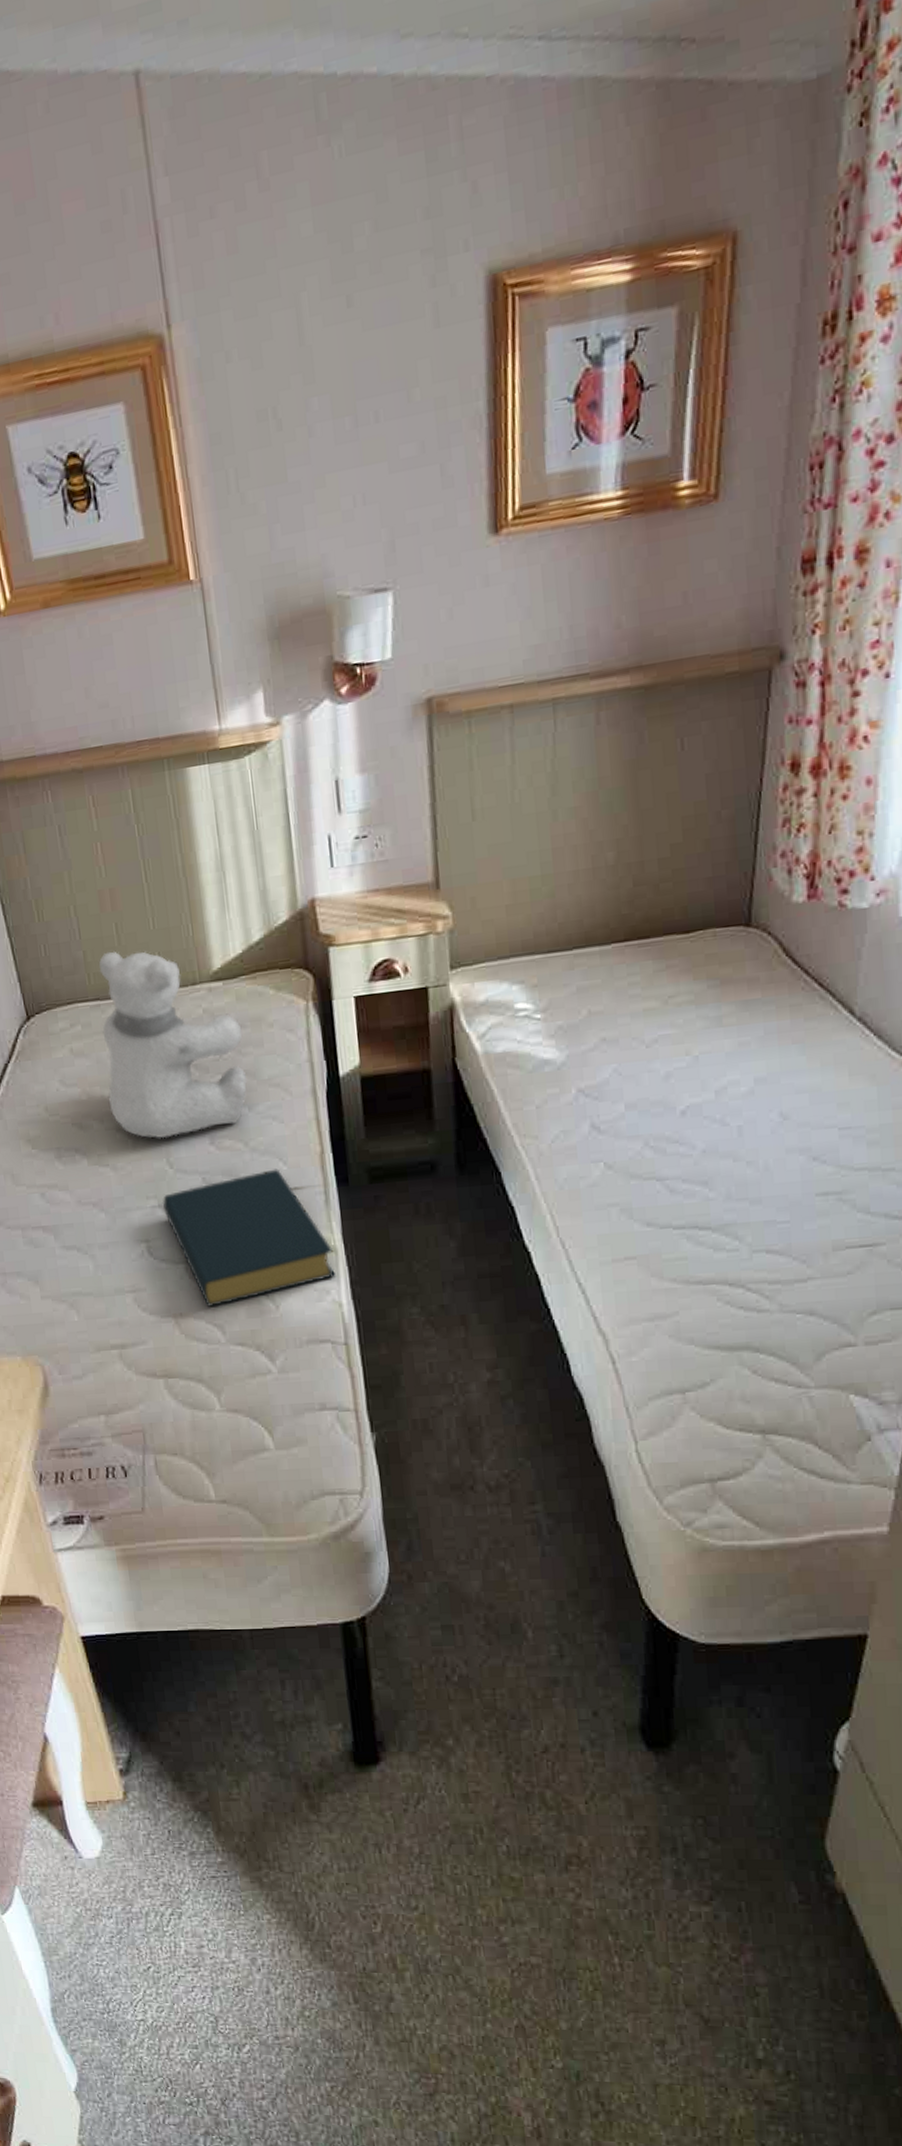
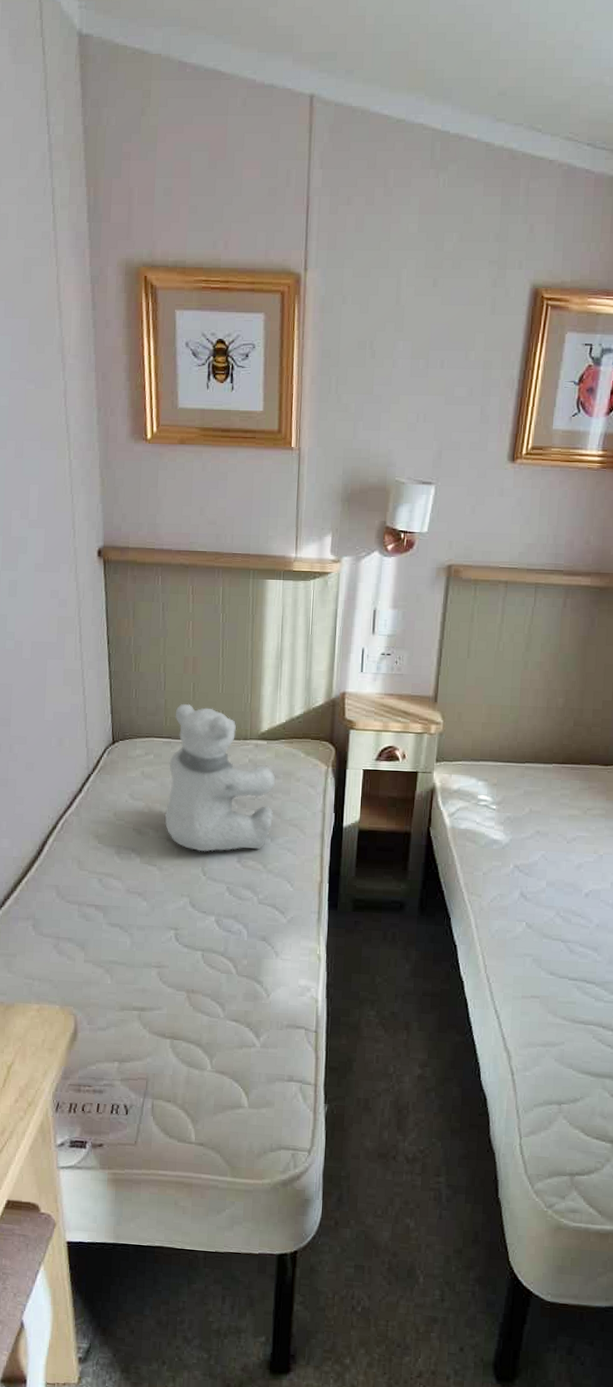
hardback book: present [162,1169,335,1307] -> none [193,889,318,988]

